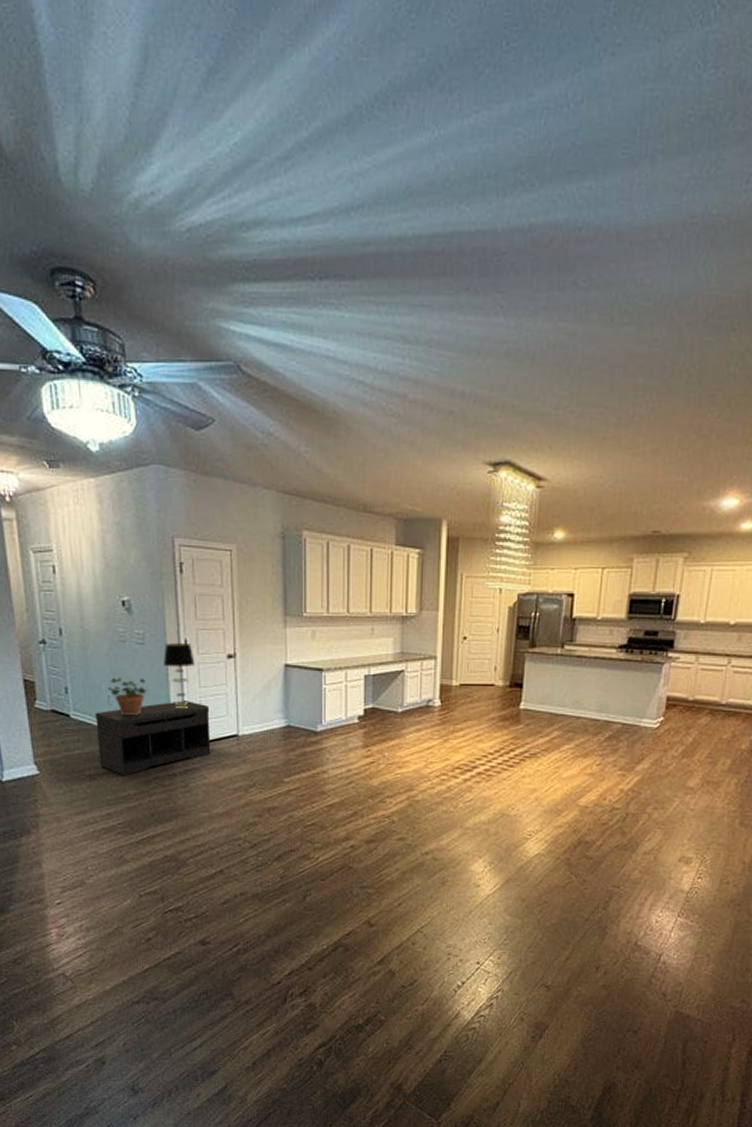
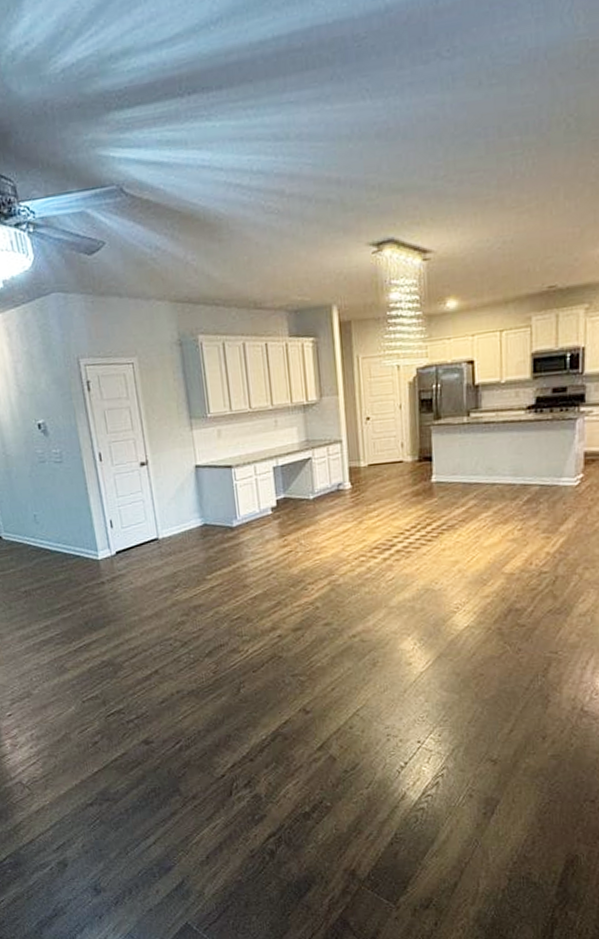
bench: present [95,701,211,776] -> none [24,511,135,589]
potted plant: present [107,677,149,716] -> none [33,494,71,532]
table lamp: present [163,643,195,709] -> none [81,456,111,520]

